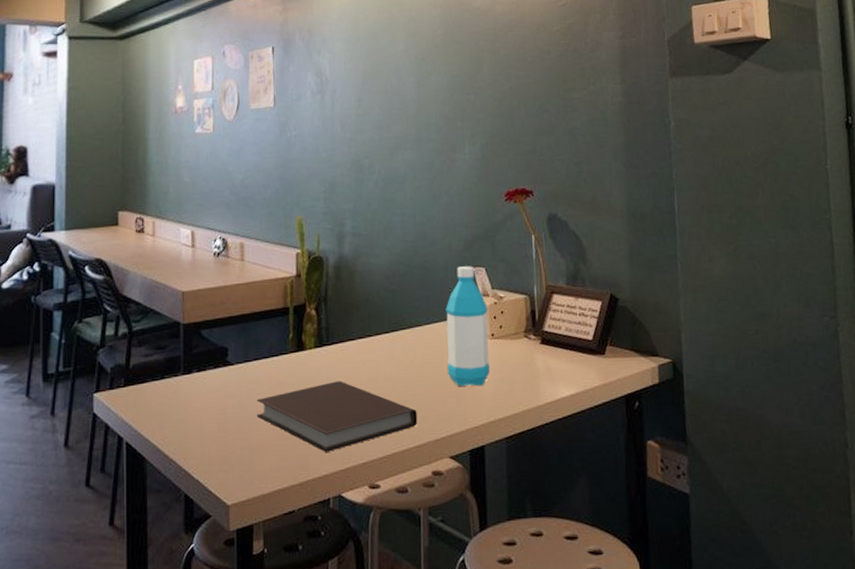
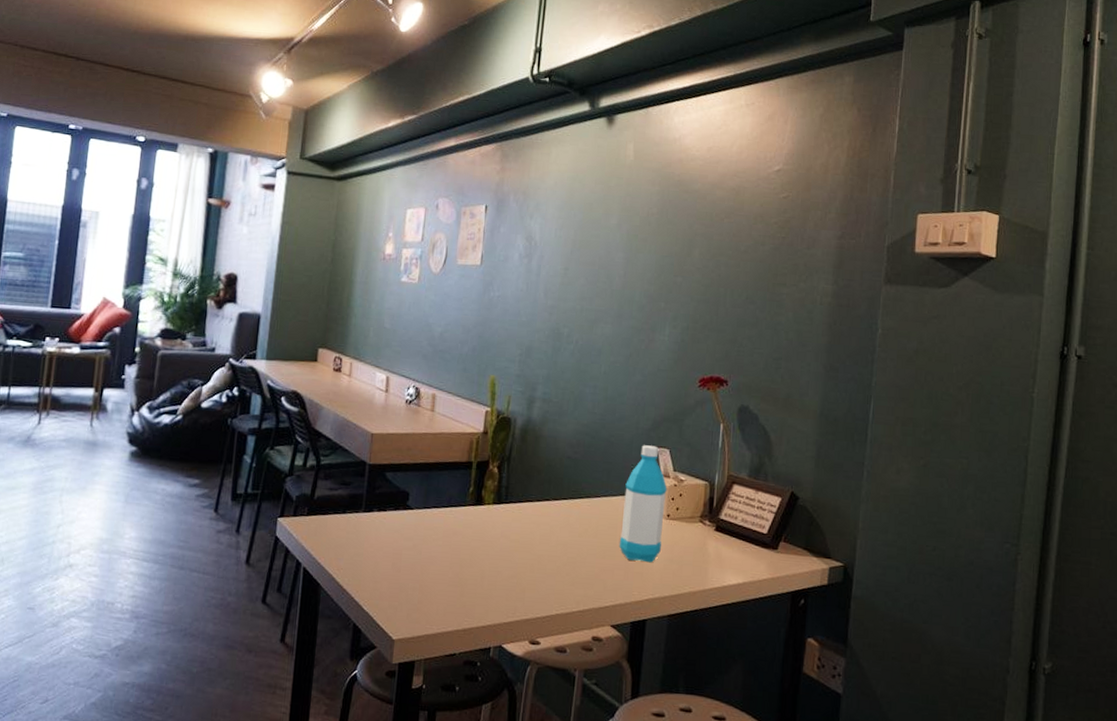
notebook: present [256,381,418,452] -> none [429,538,585,604]

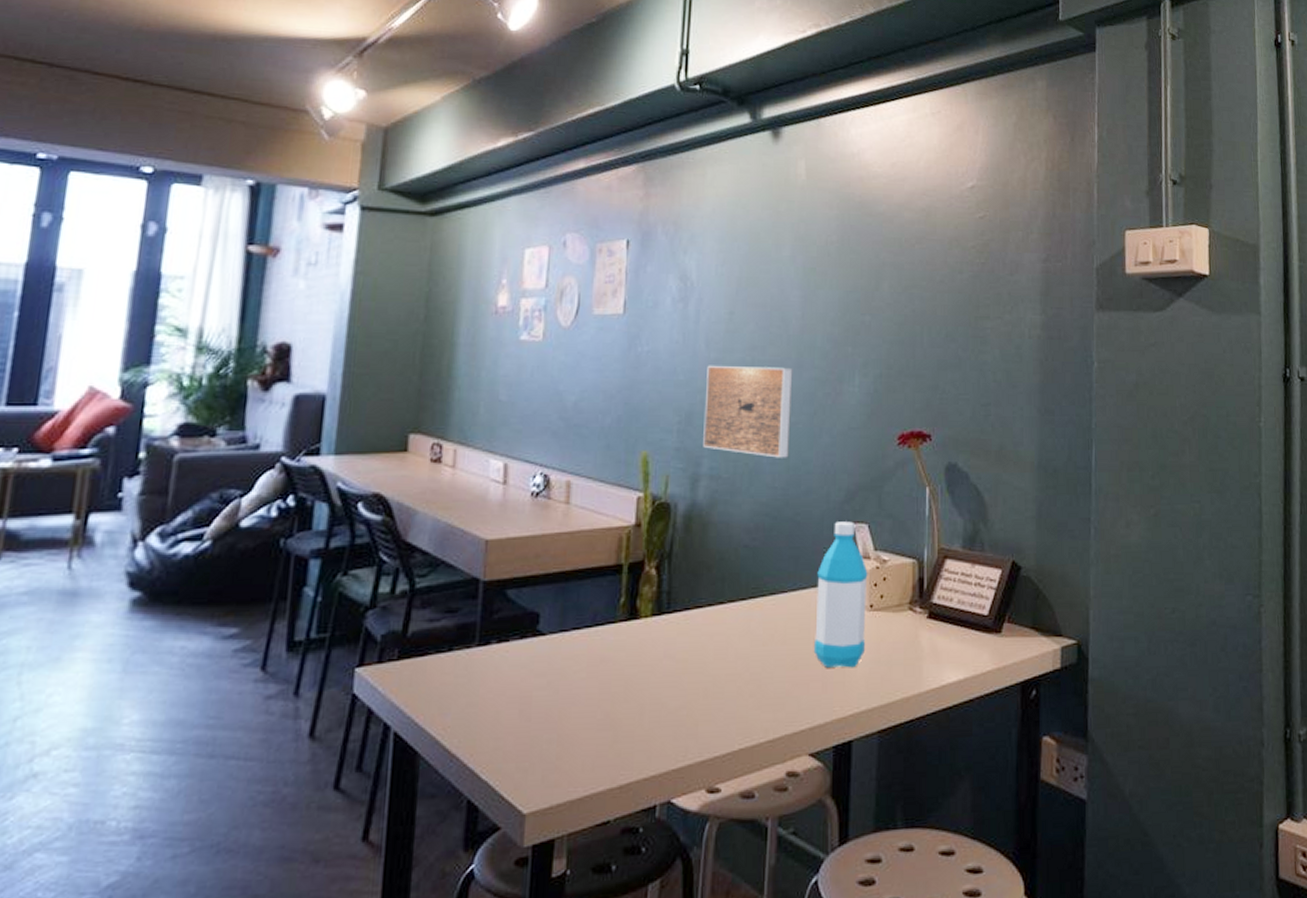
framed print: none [539,310,614,390] -> present [703,365,793,458]

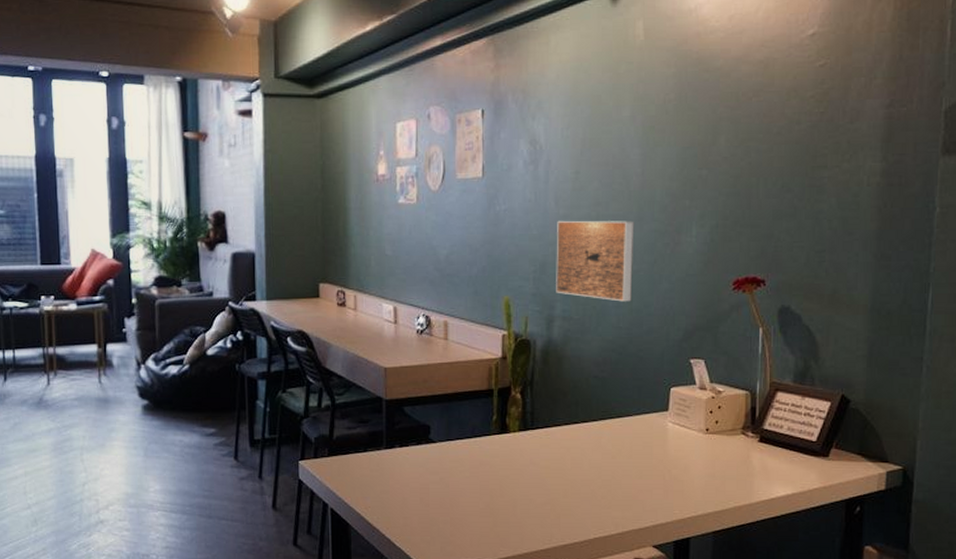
water bottle: present [813,521,868,668] -> none [656,357,704,480]

